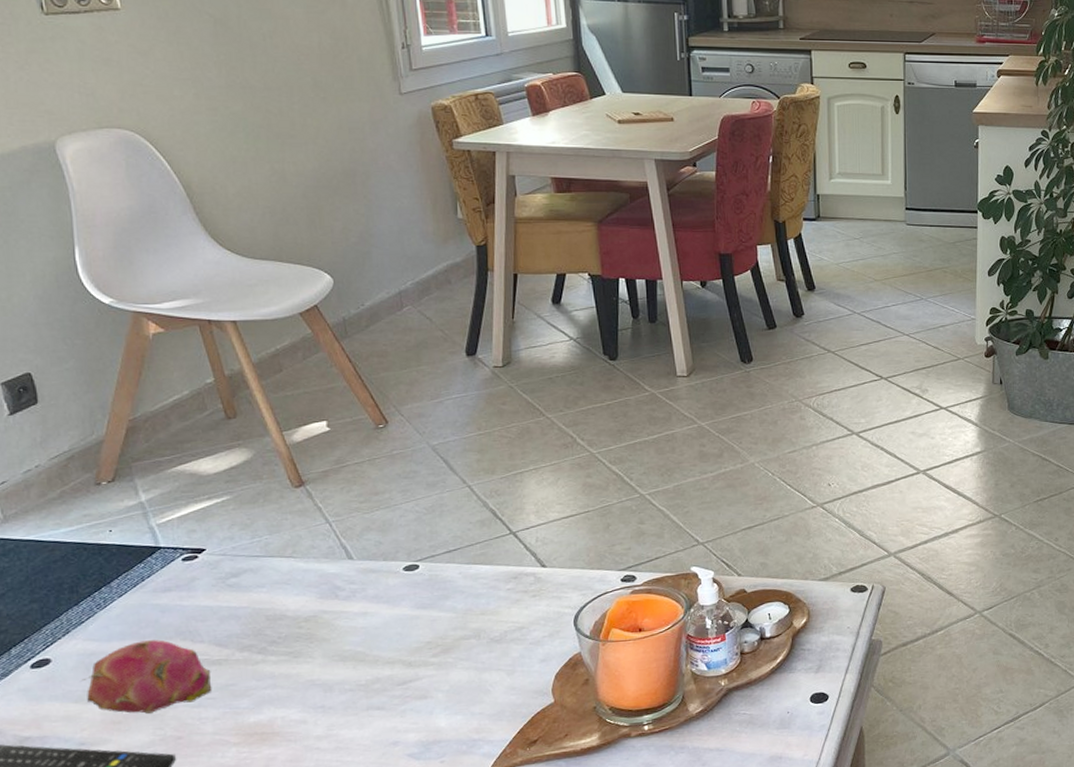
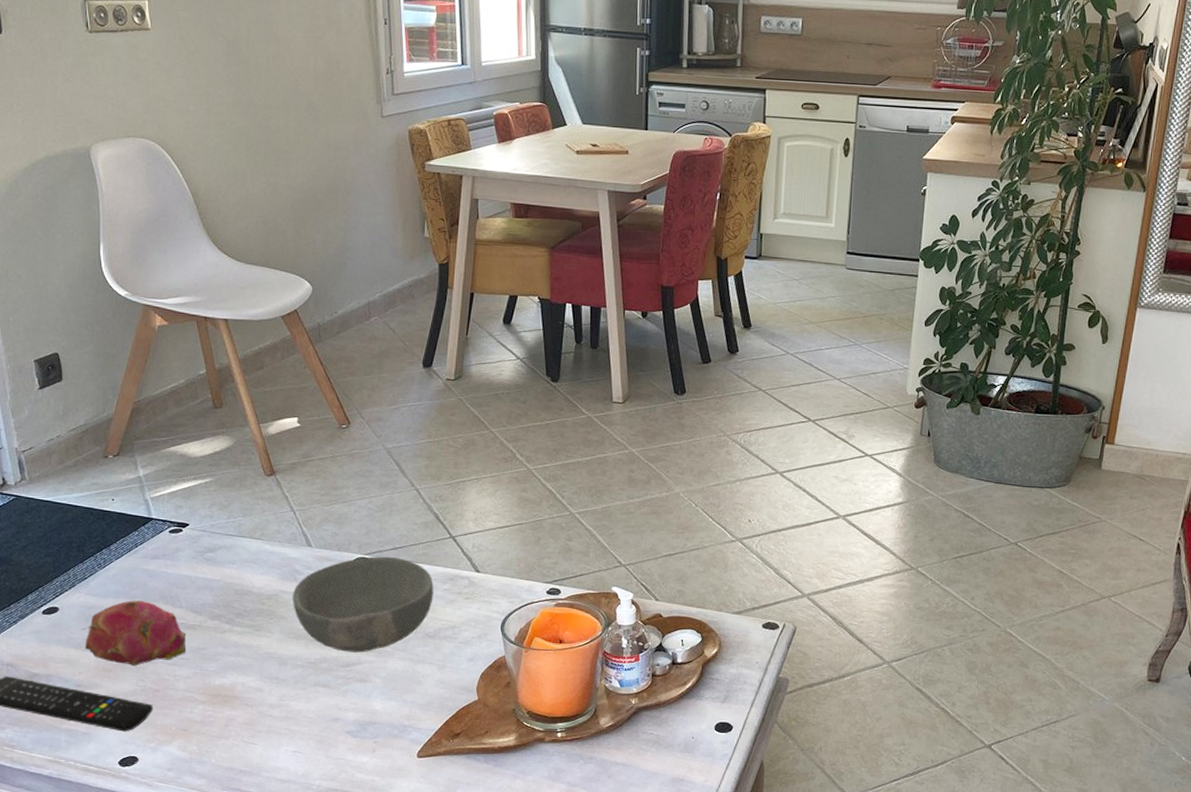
bowl: none [334,560,497,669] -> present [292,556,434,653]

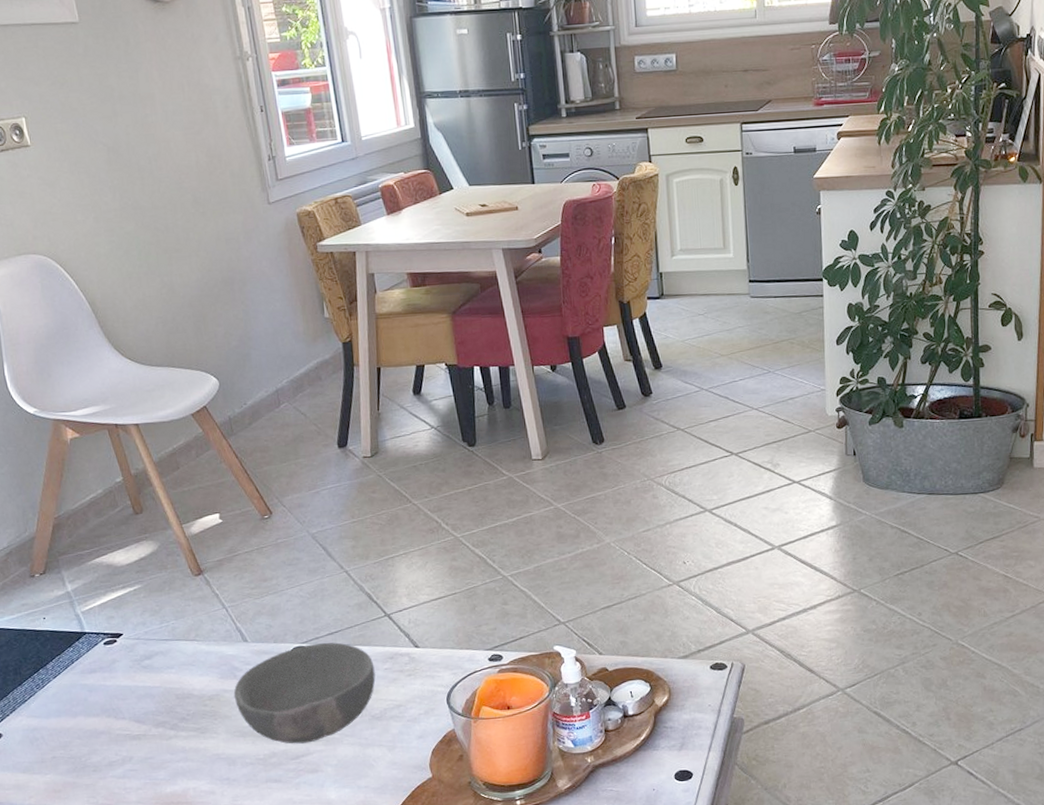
fruit: present [82,600,187,666] -> none [27,716,134,783]

